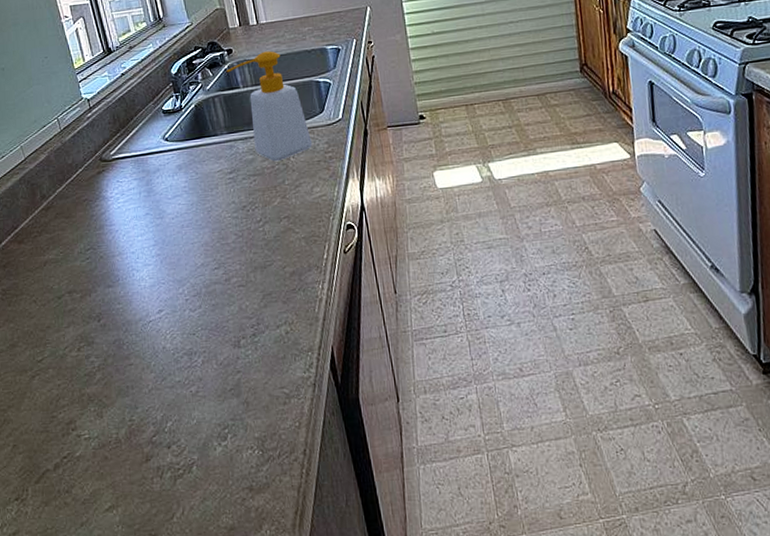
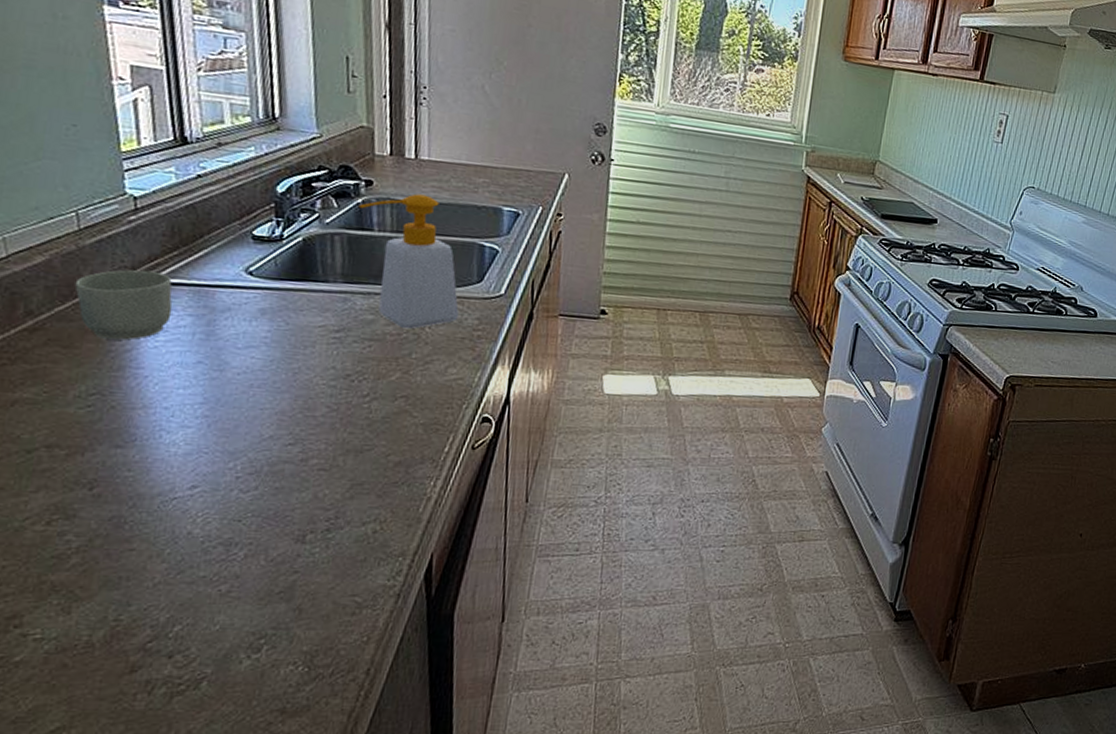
mug: none [65,151,124,207] -> present [74,269,173,340]

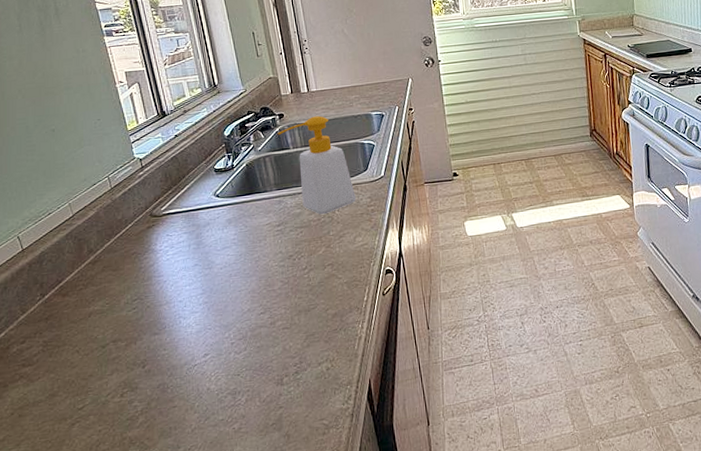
mug: present [74,269,173,340] -> none [114,207,174,260]

